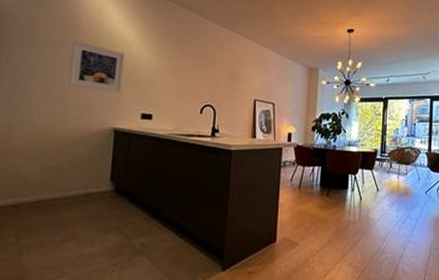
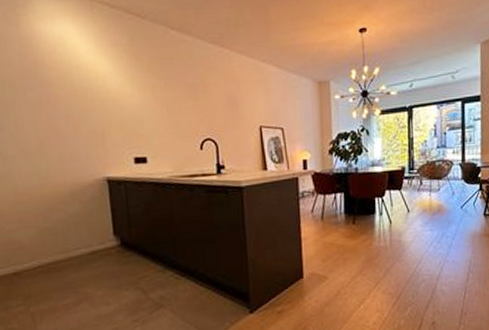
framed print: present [69,40,126,94] -> none [38,80,107,138]

